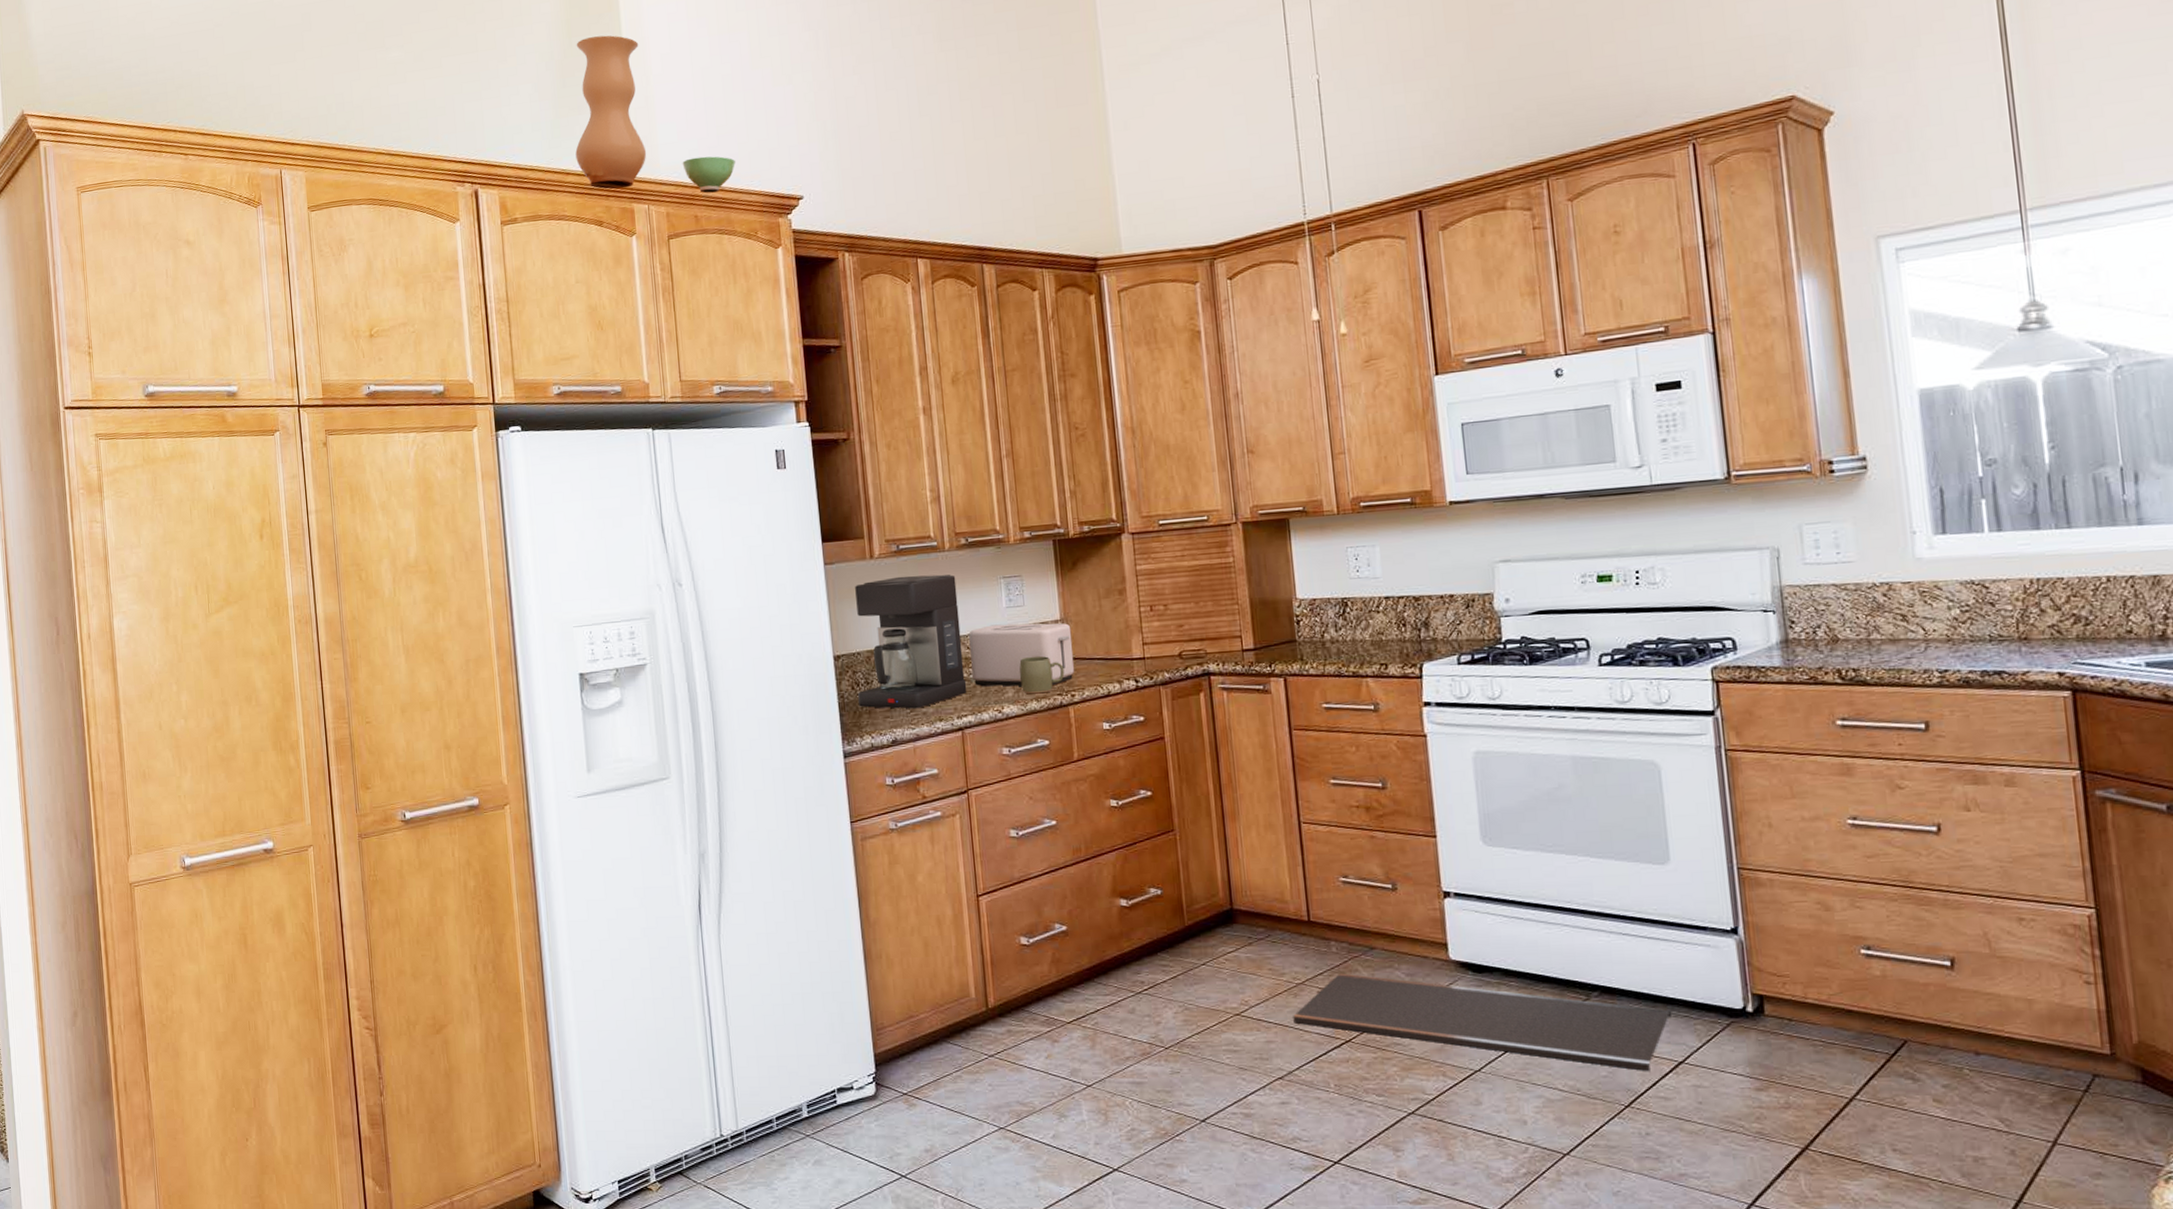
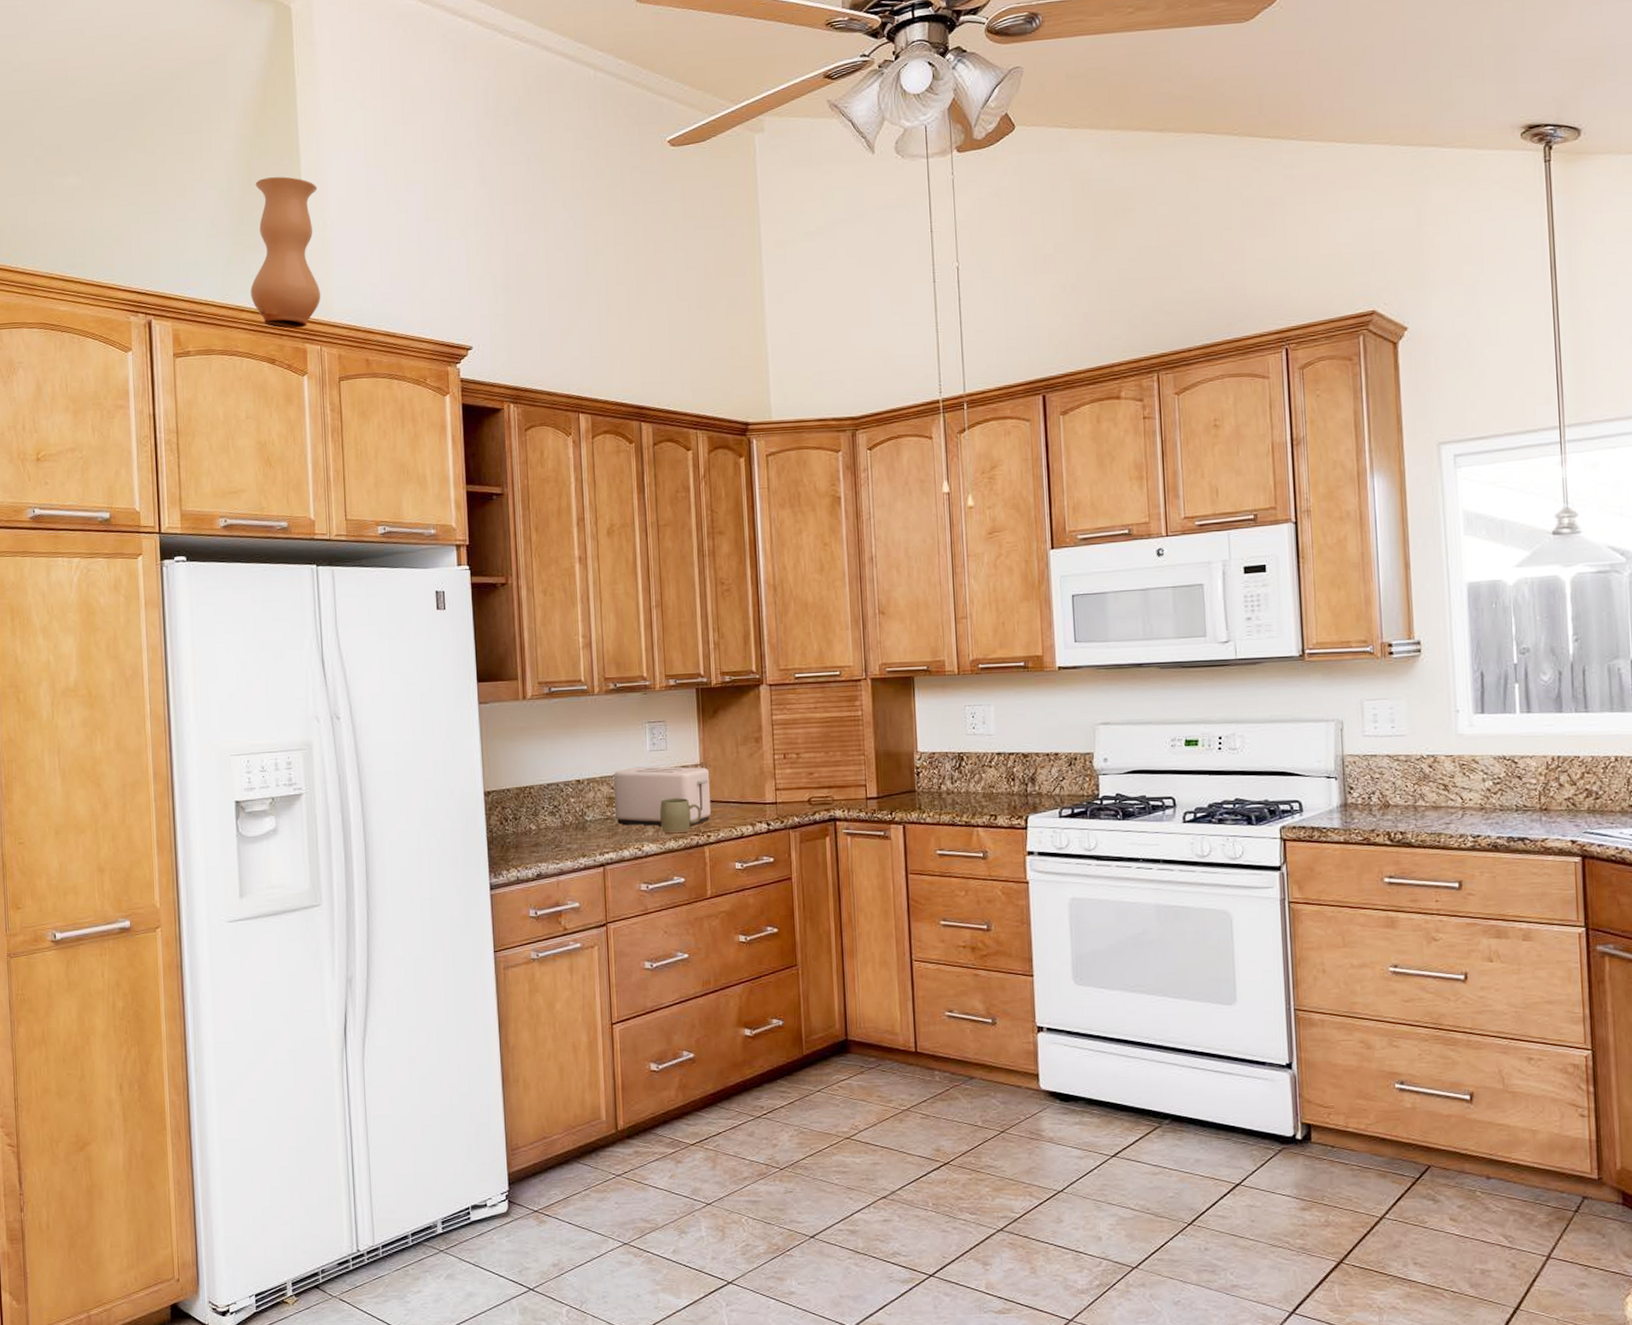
bowl: present [682,156,737,194] -> none [355,302,409,339]
coffee maker: present [855,574,967,709] -> none [505,717,610,845]
door mat: present [1293,973,1673,1071] -> none [898,1100,1232,1192]

